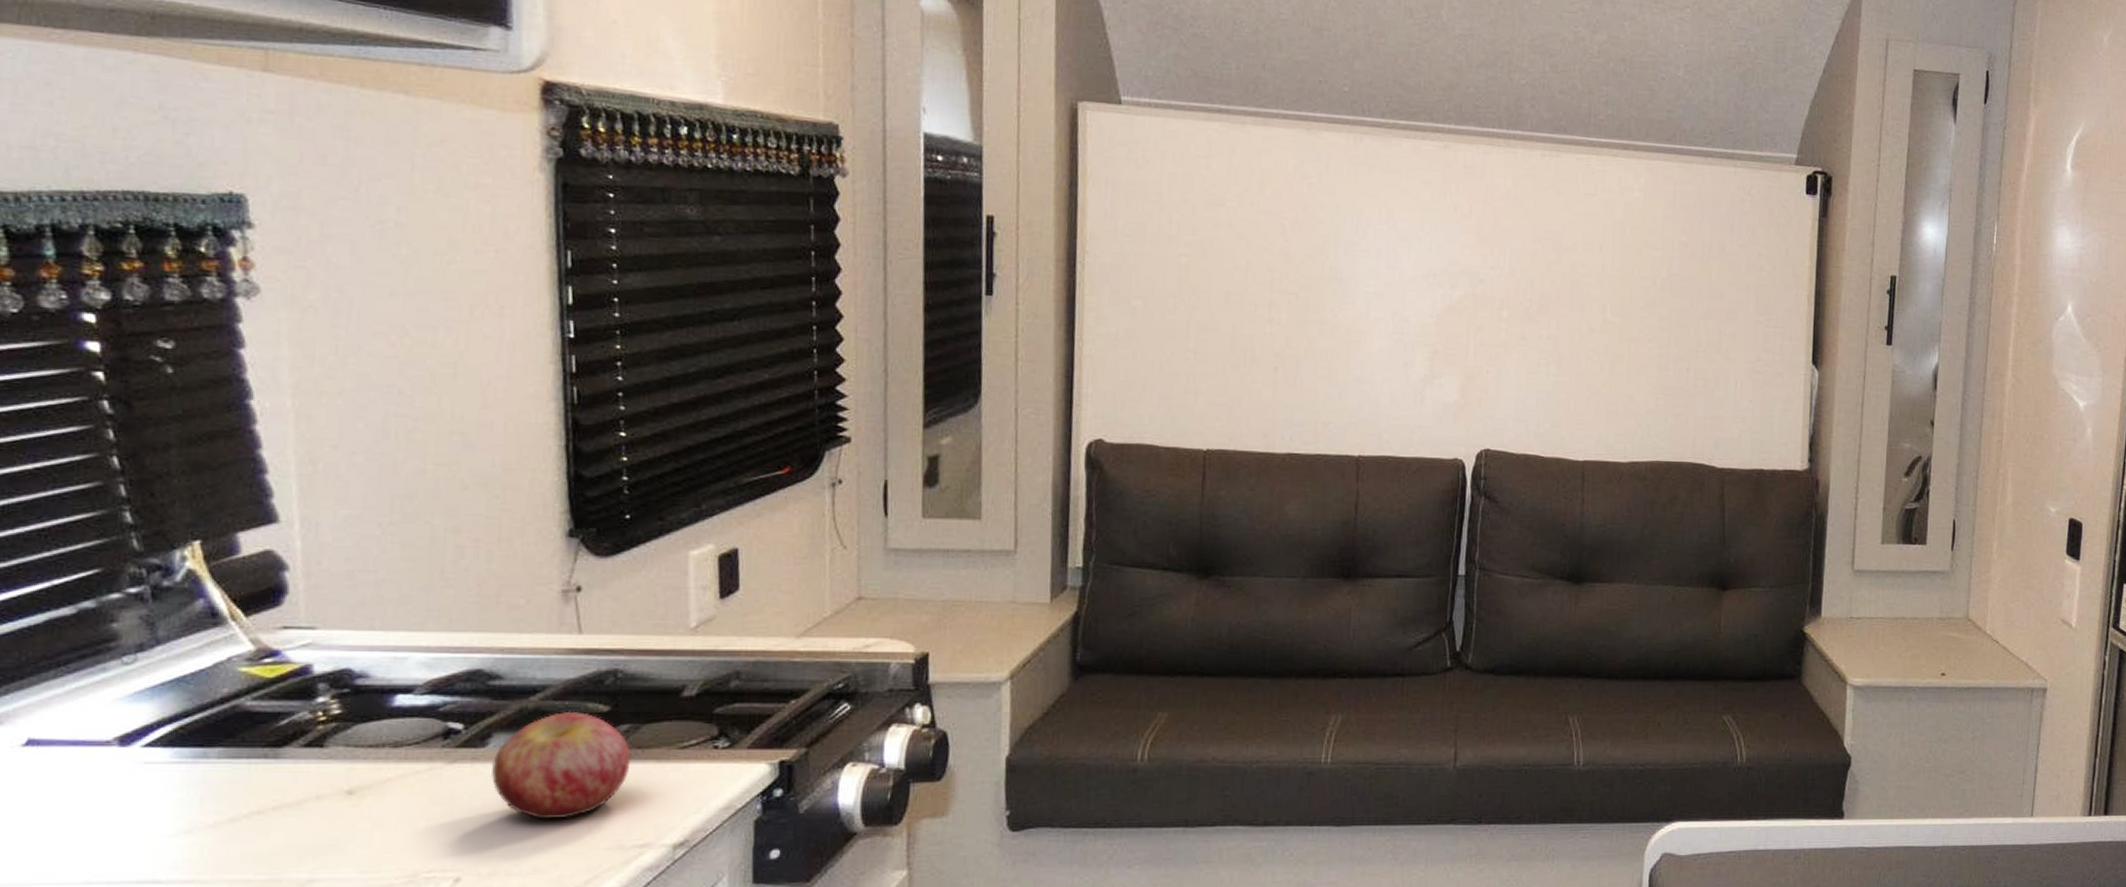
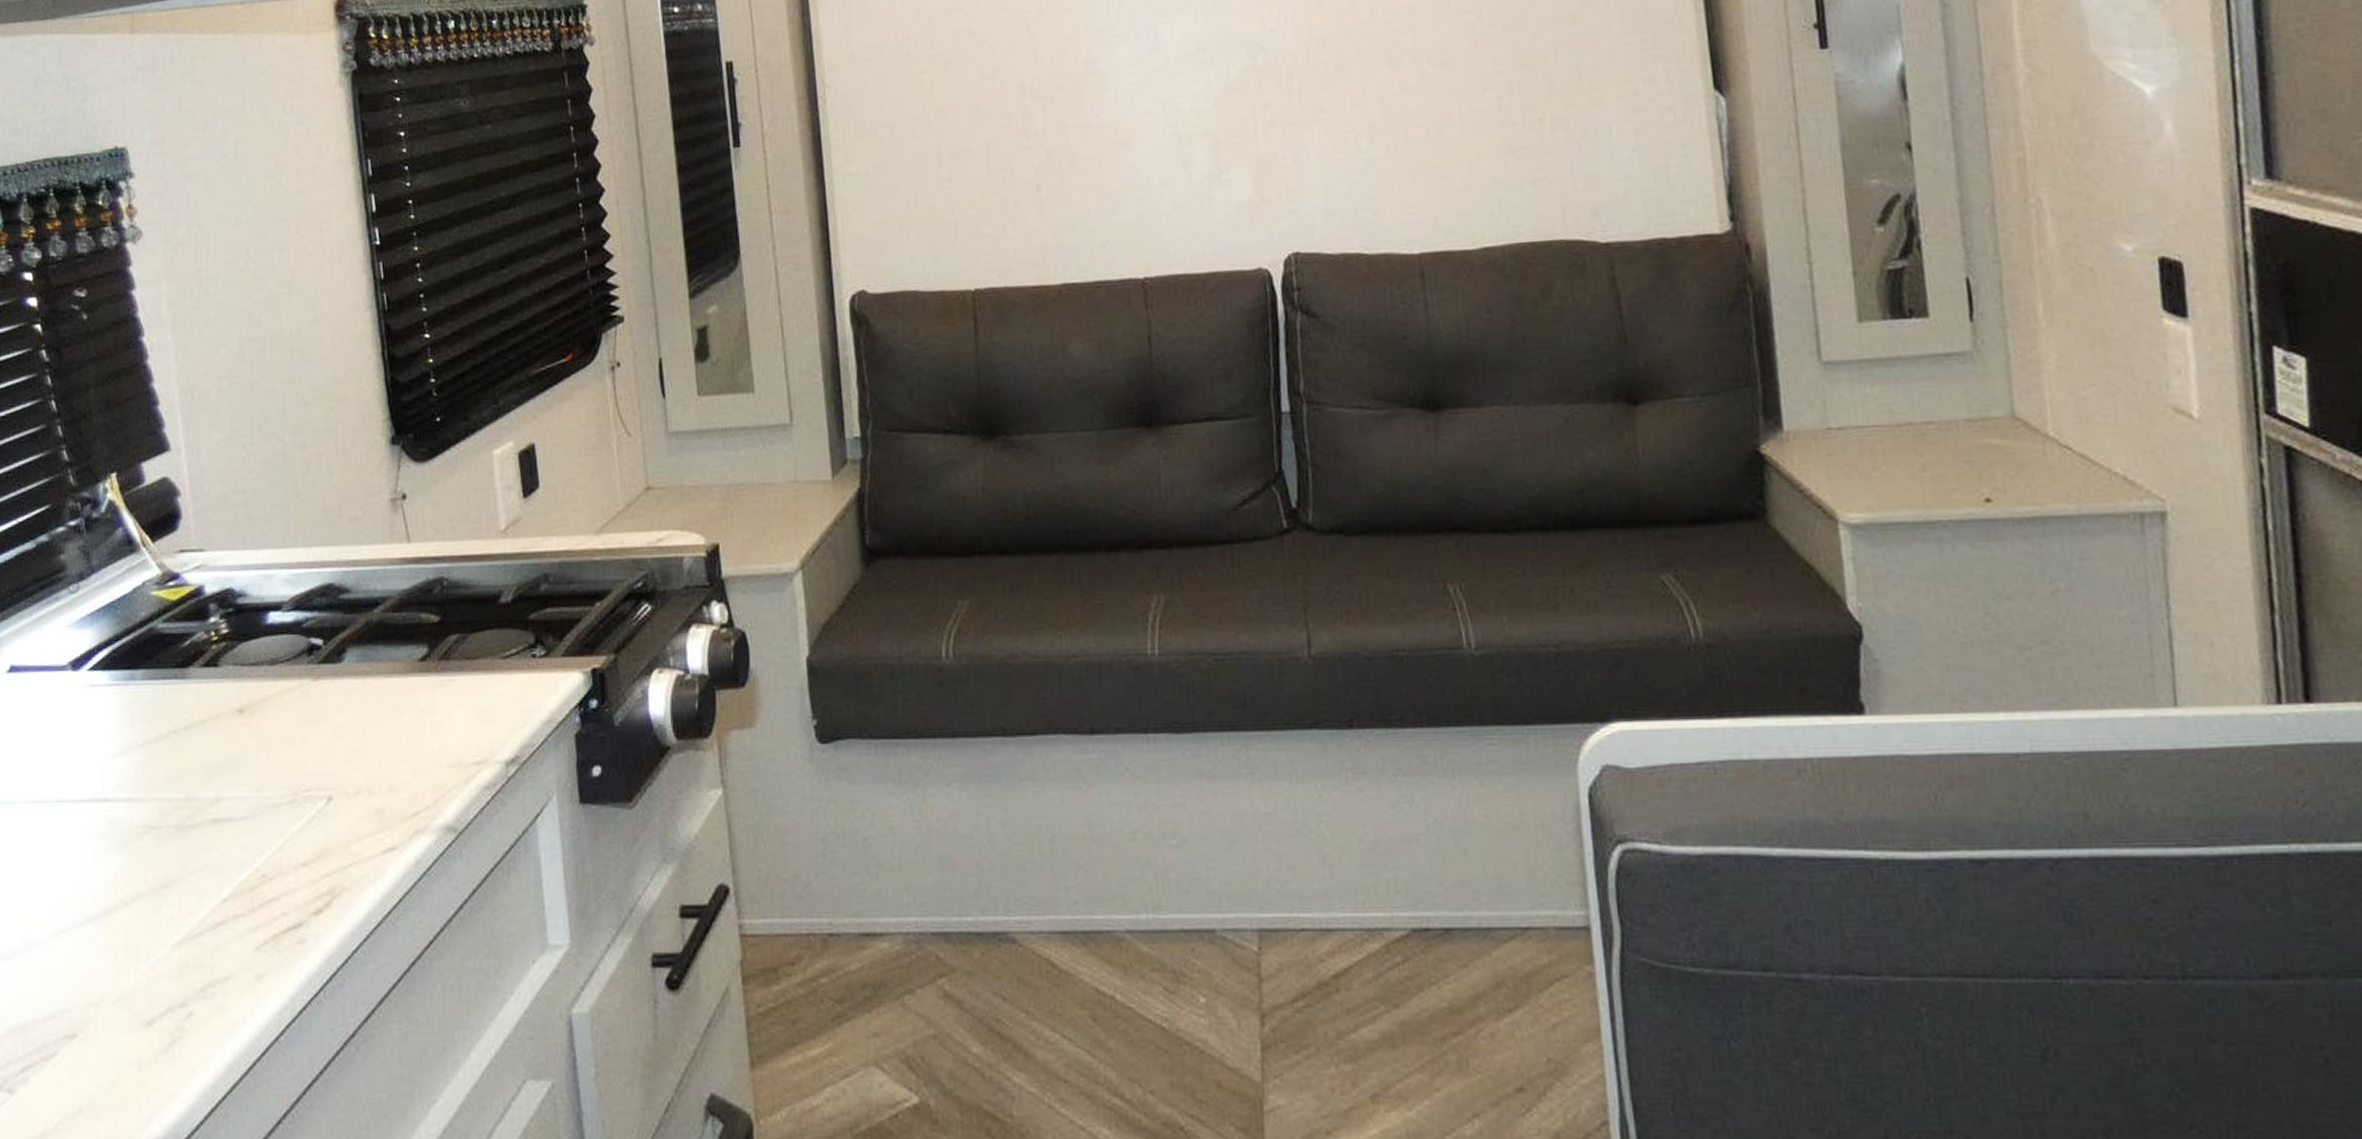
apple: present [491,711,631,820] -> none [347,622,462,736]

